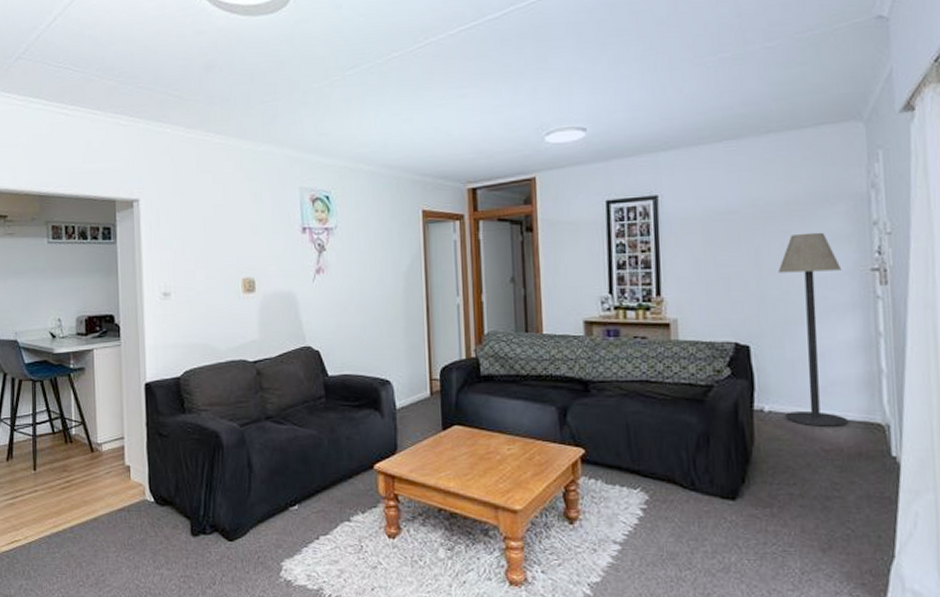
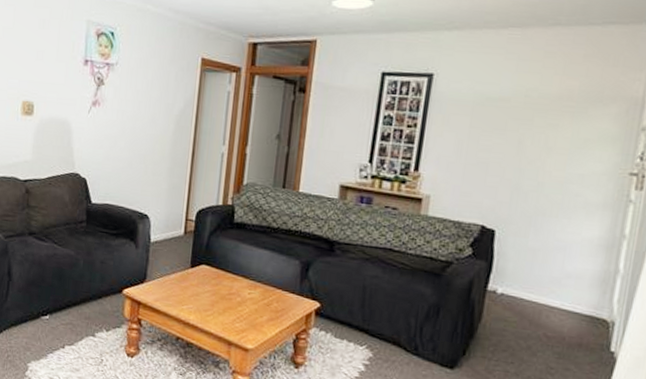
floor lamp: present [778,232,847,427] -> none [516,129,601,317]

